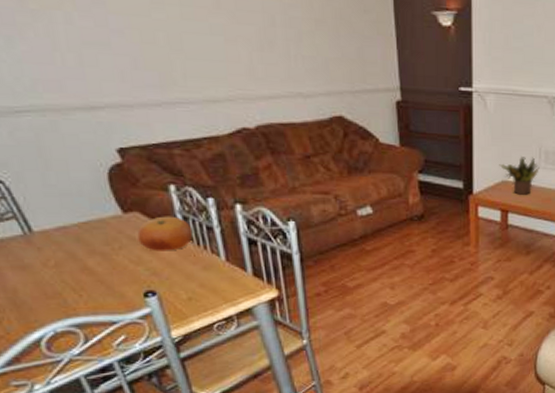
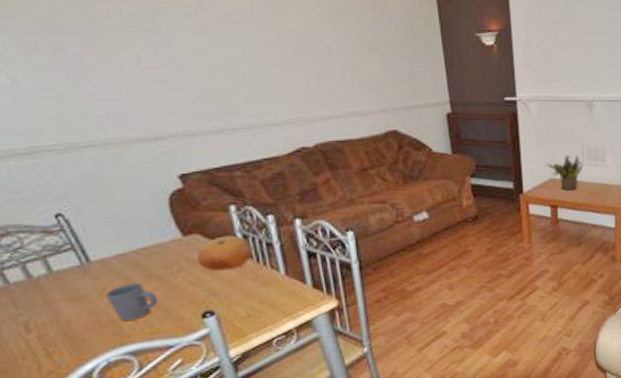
mug: none [49,257,101,295] -> present [106,283,159,322]

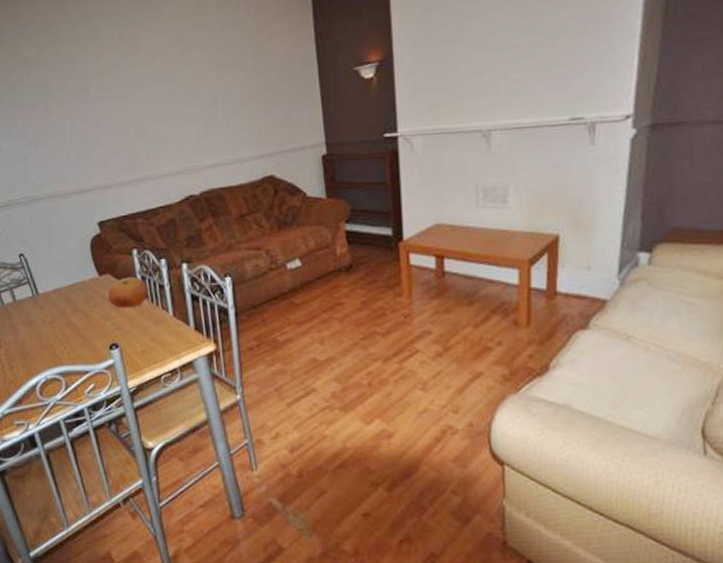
mug: present [106,283,159,322] -> none [47,314,81,347]
potted plant: present [546,154,584,191] -> none [430,195,478,238]

